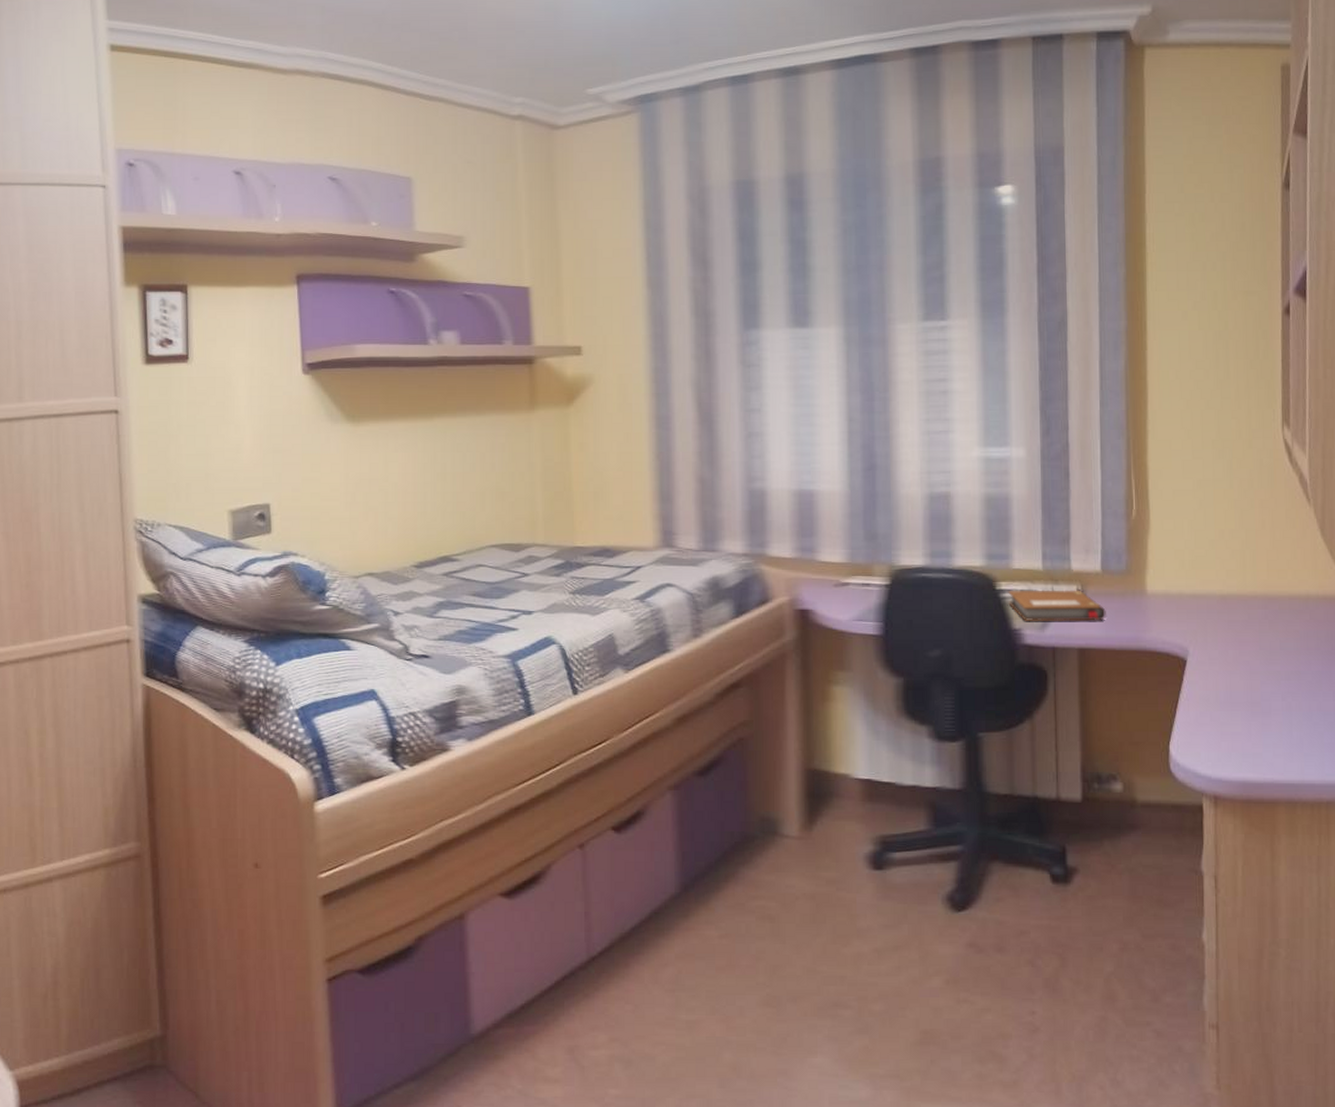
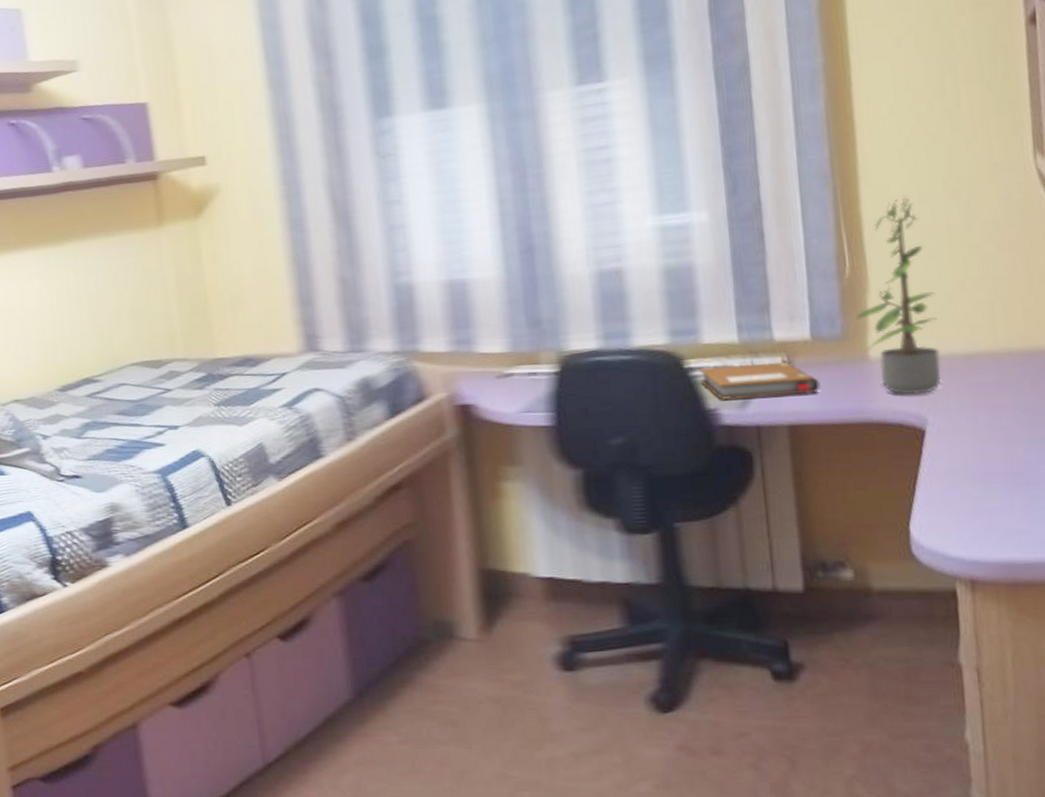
potted plant: none [1138,451,1202,627] -> present [855,195,941,395]

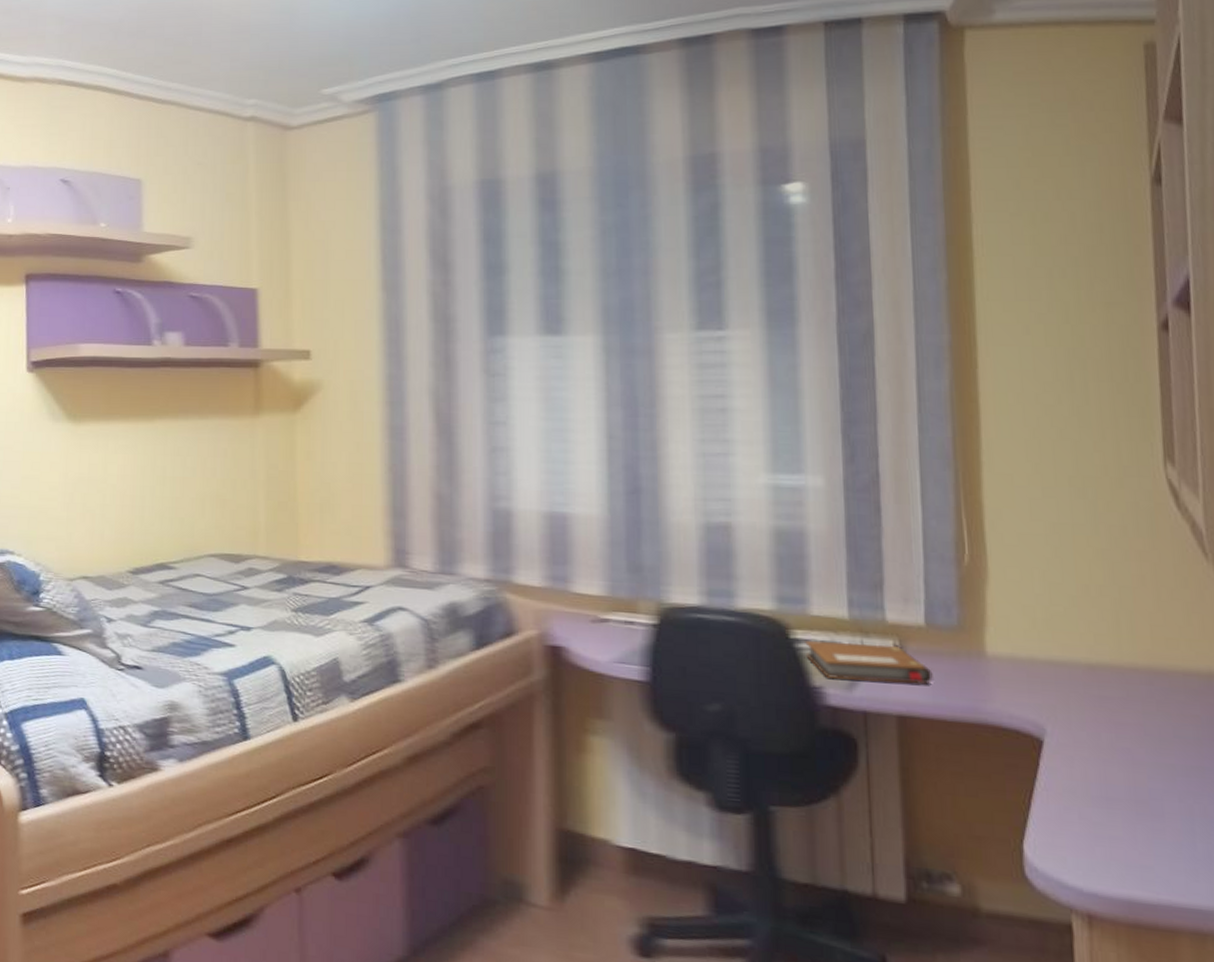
potted plant: present [855,195,941,395] -> none [973,487,1062,701]

